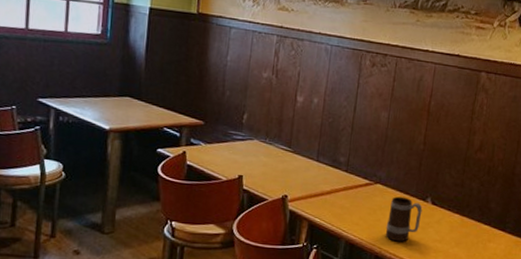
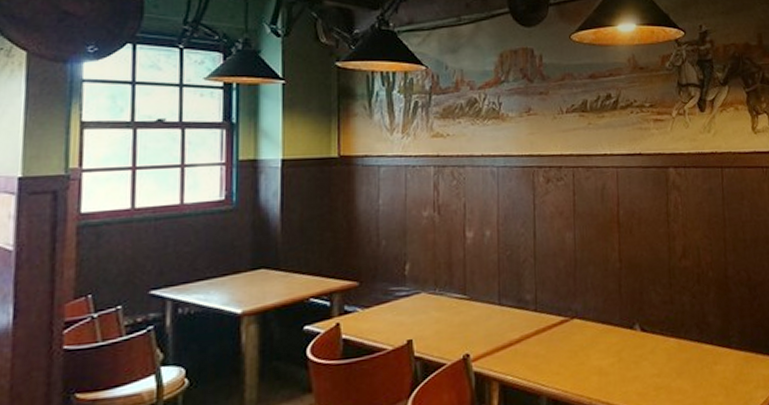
mug: present [385,196,423,242] -> none [592,328,632,387]

